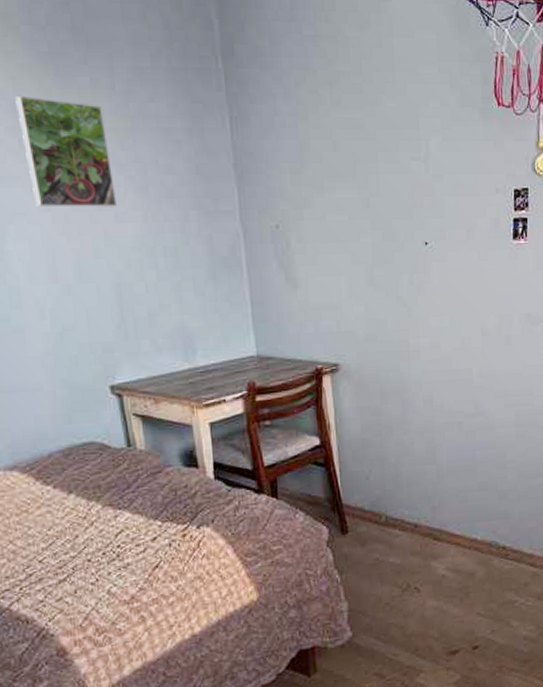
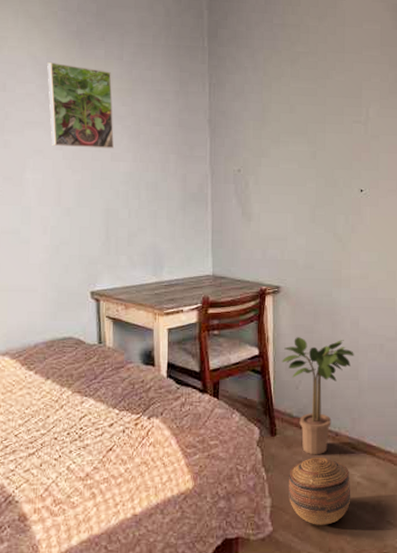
potted plant: none [347,420,430,551] -> present [282,337,354,455]
basket: none [365,551,436,625] -> present [289,456,351,525]

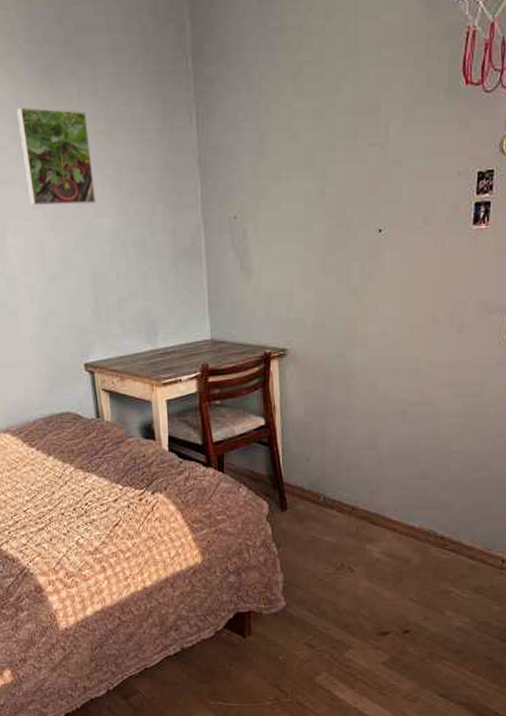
potted plant: present [282,337,354,455] -> none [291,405,372,530]
basket: present [289,456,351,525] -> none [302,532,370,601]

